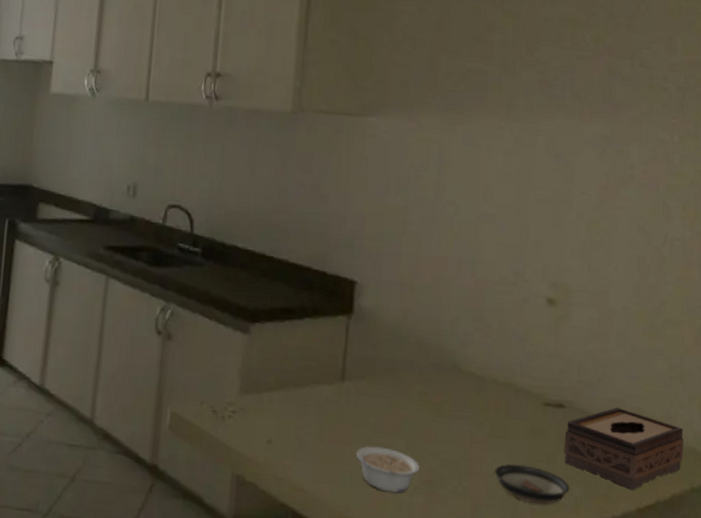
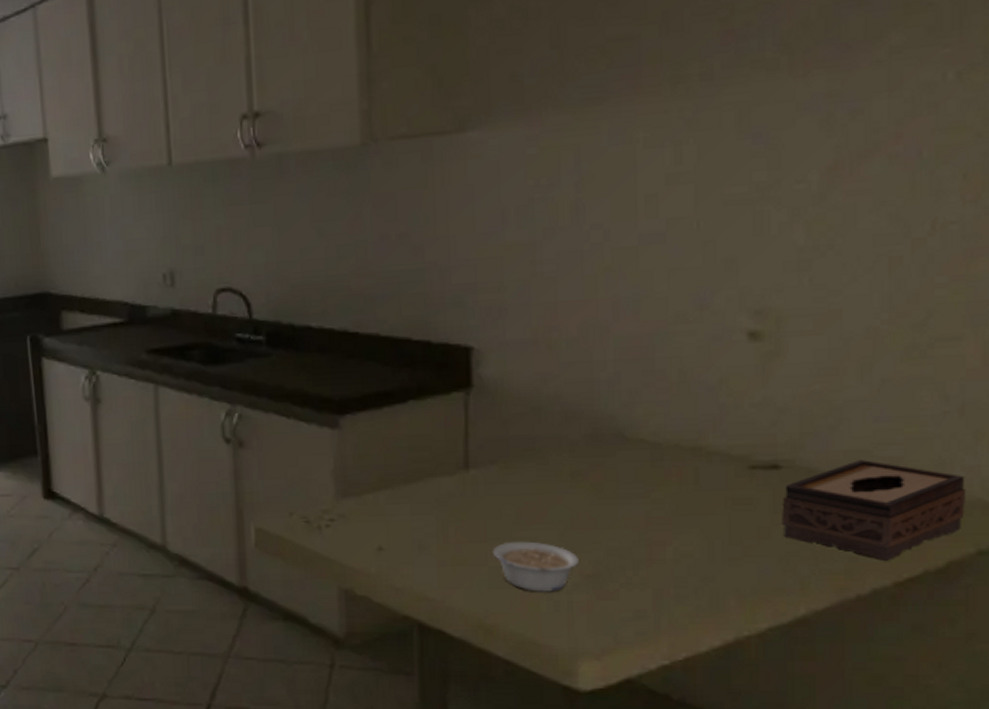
saucer: present [494,464,570,505] -> none [682,544,793,590]

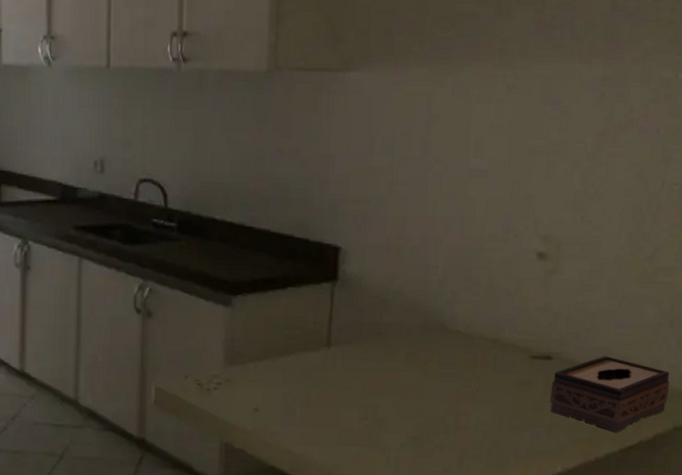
legume: present [492,541,579,592] -> none [343,407,406,450]

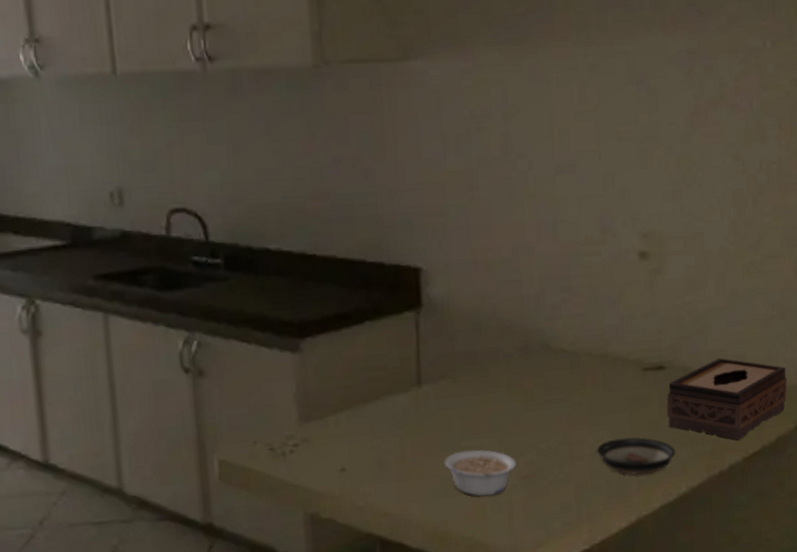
legume: none [343,407,406,450] -> present [444,449,516,497]
saucer: none [480,415,555,452] -> present [596,437,676,476]

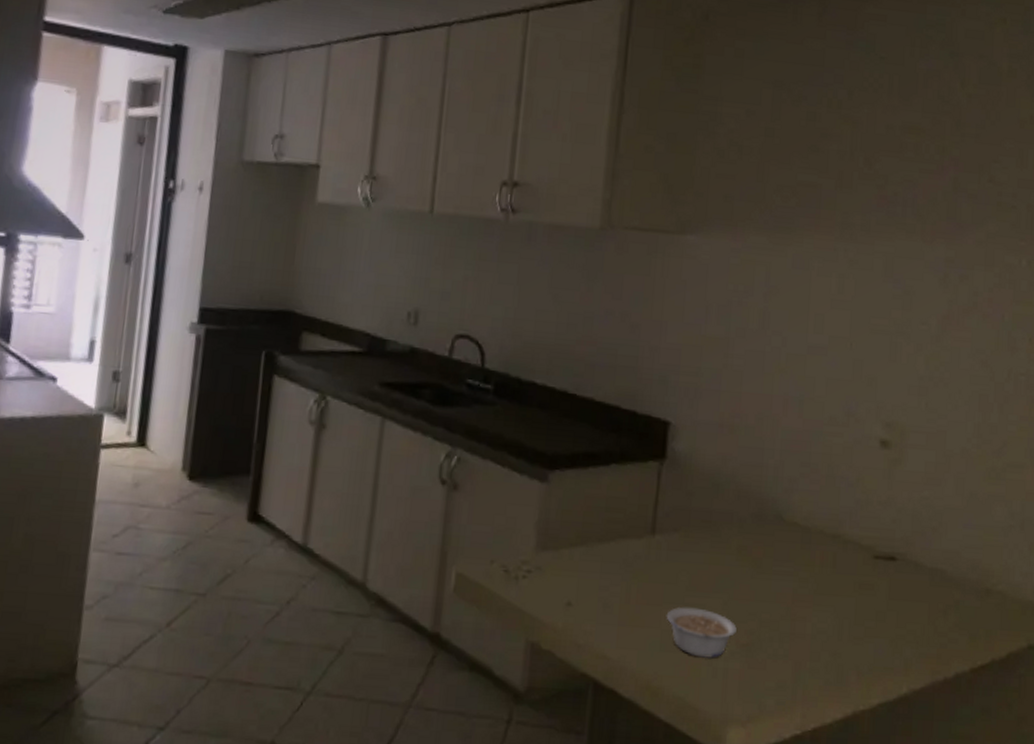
saucer: present [596,437,676,476] -> none [818,623,900,667]
tissue box: present [667,358,787,441] -> none [894,559,1022,649]

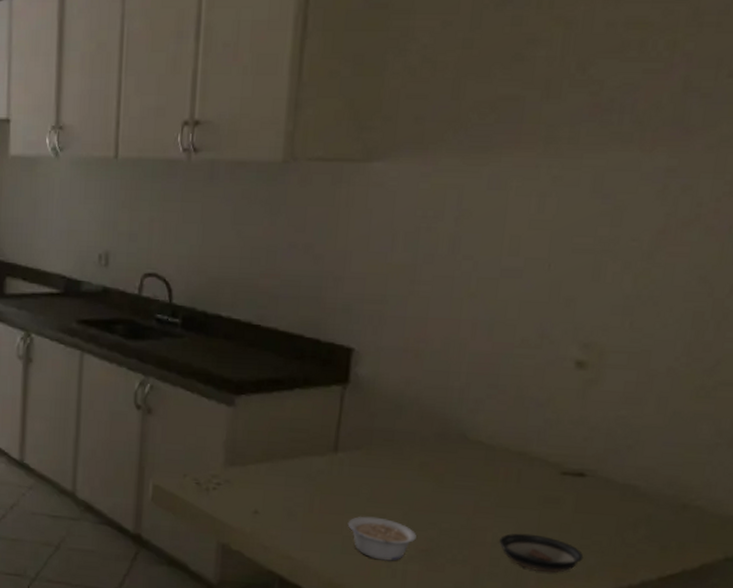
saucer: none [818,623,900,667] -> present [498,533,584,573]

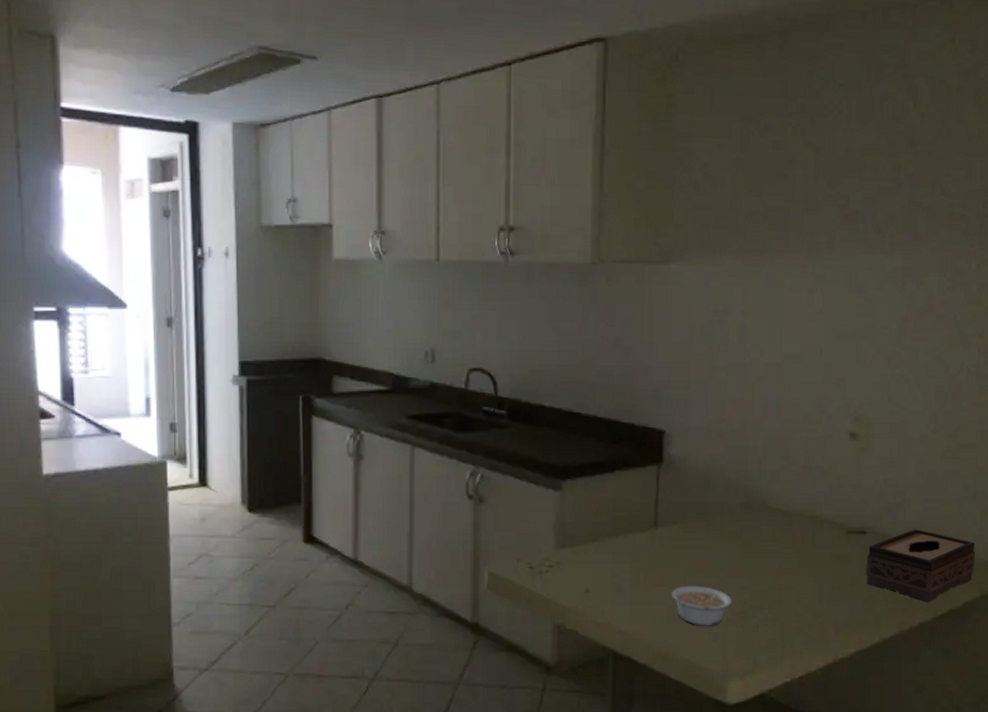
saucer: present [498,533,584,573] -> none [801,589,872,623]
tissue box: none [580,476,725,559] -> present [866,529,975,602]

